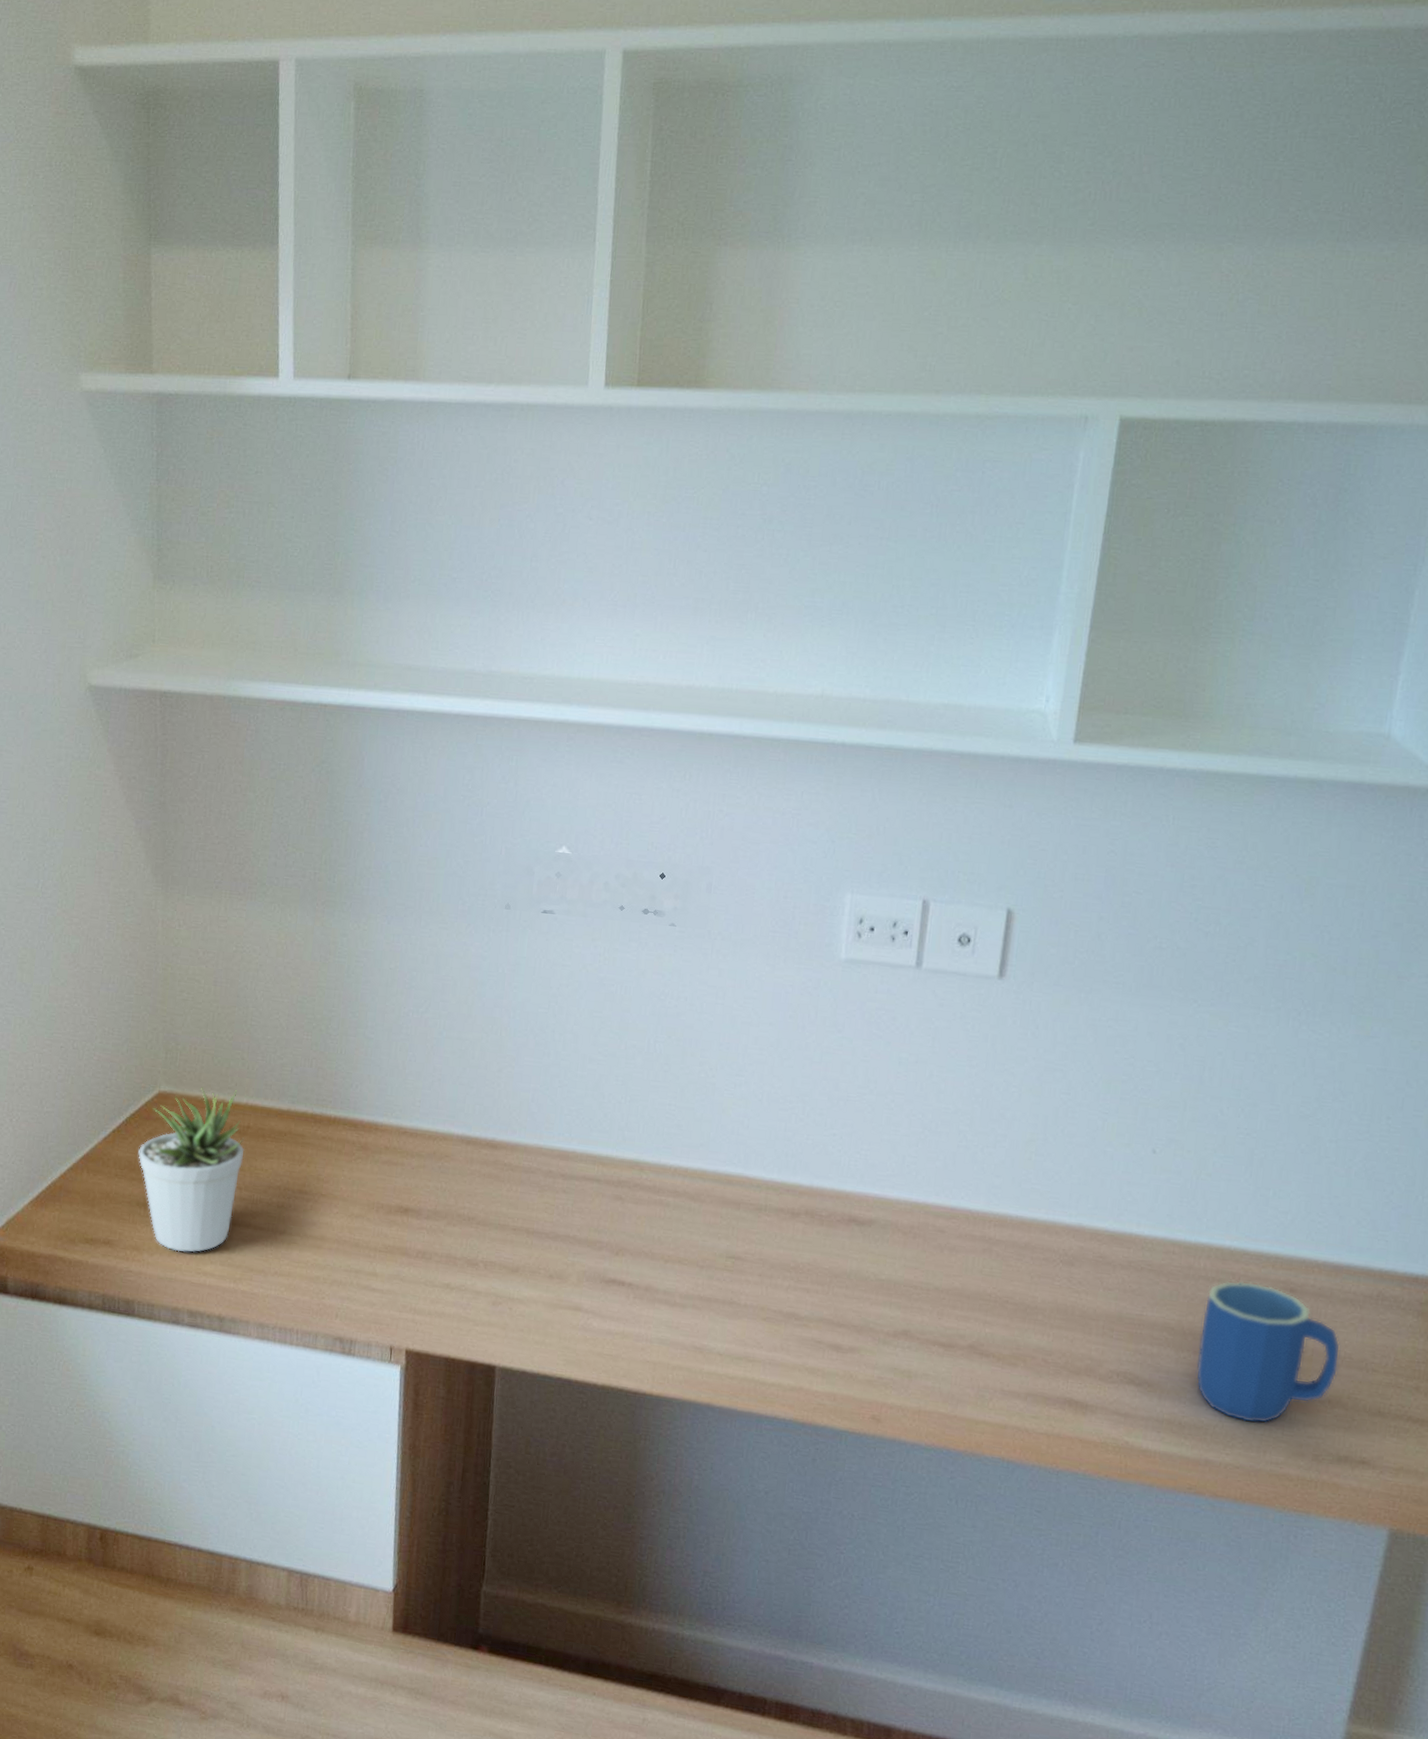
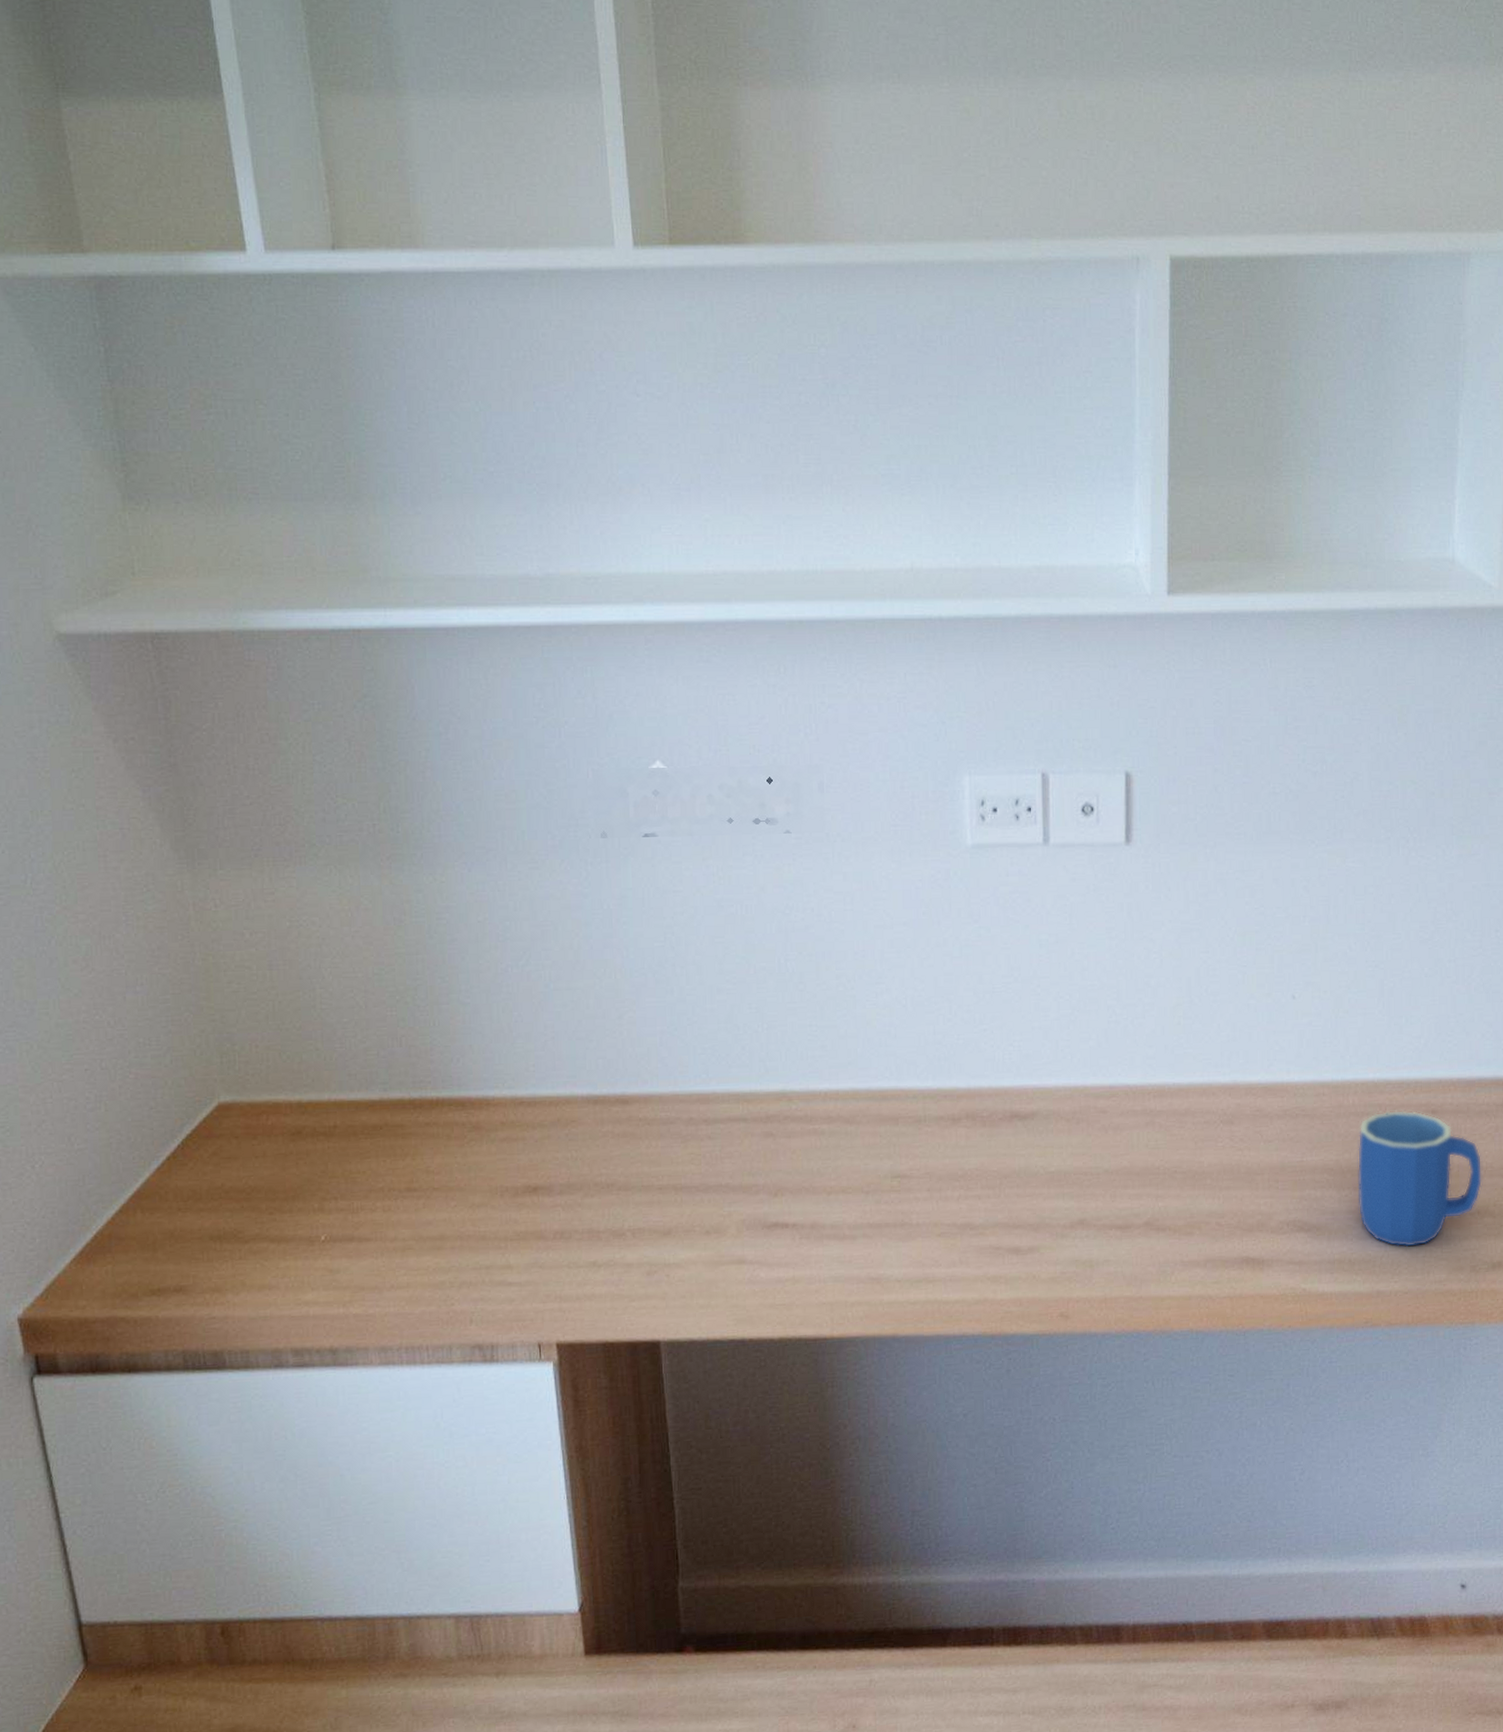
potted plant: present [138,1087,245,1252] -> none [203,1087,335,1285]

